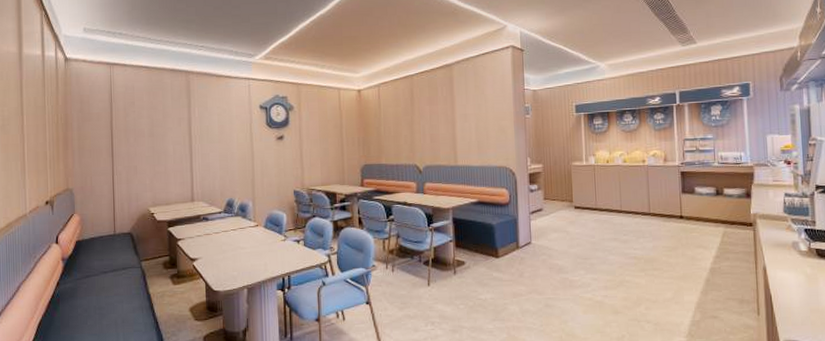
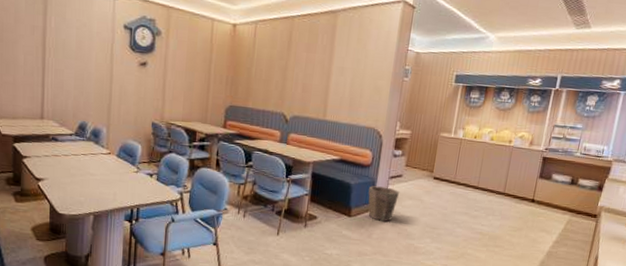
waste bin: none [511,223,544,259] -> present [368,186,400,222]

